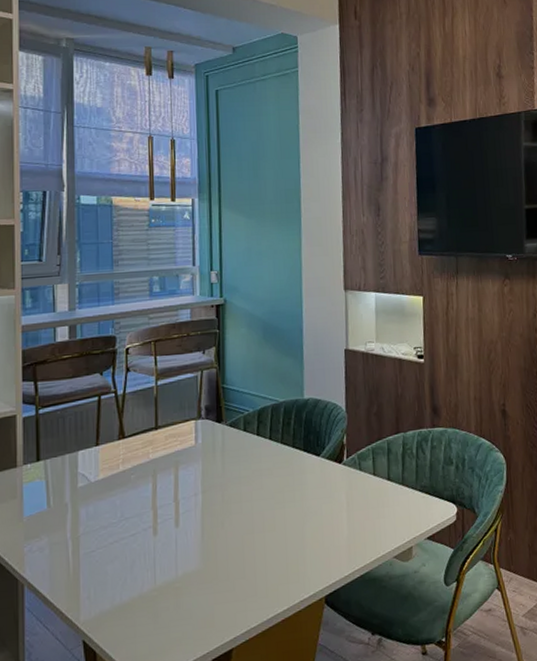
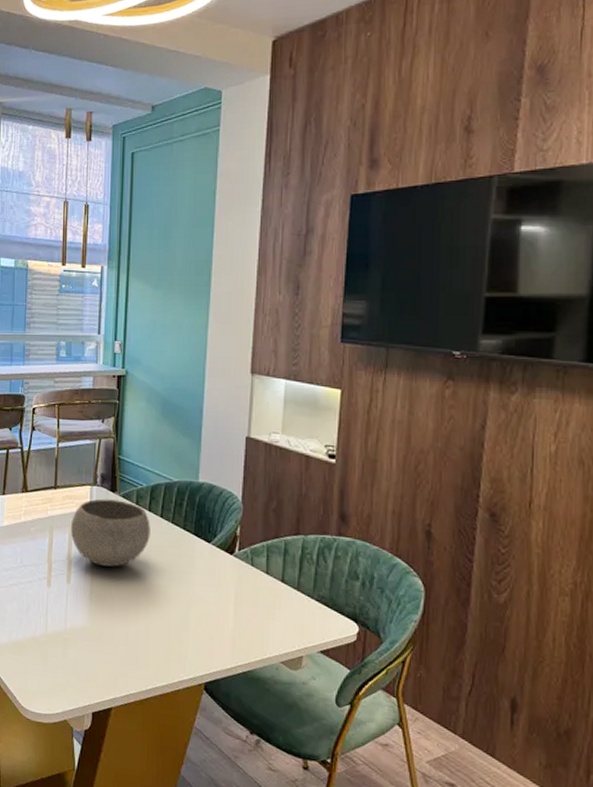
bowl: none [176,429,261,502] -> present [71,499,150,567]

